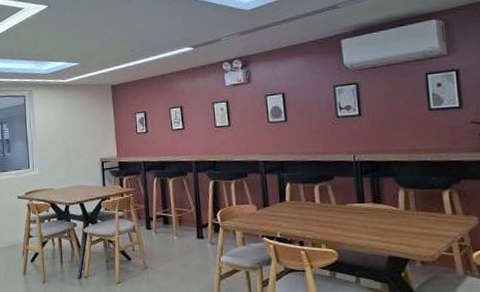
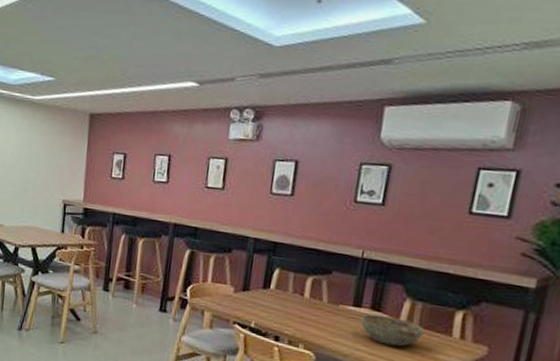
bowl: none [367,206,421,231] -> present [361,314,424,347]

